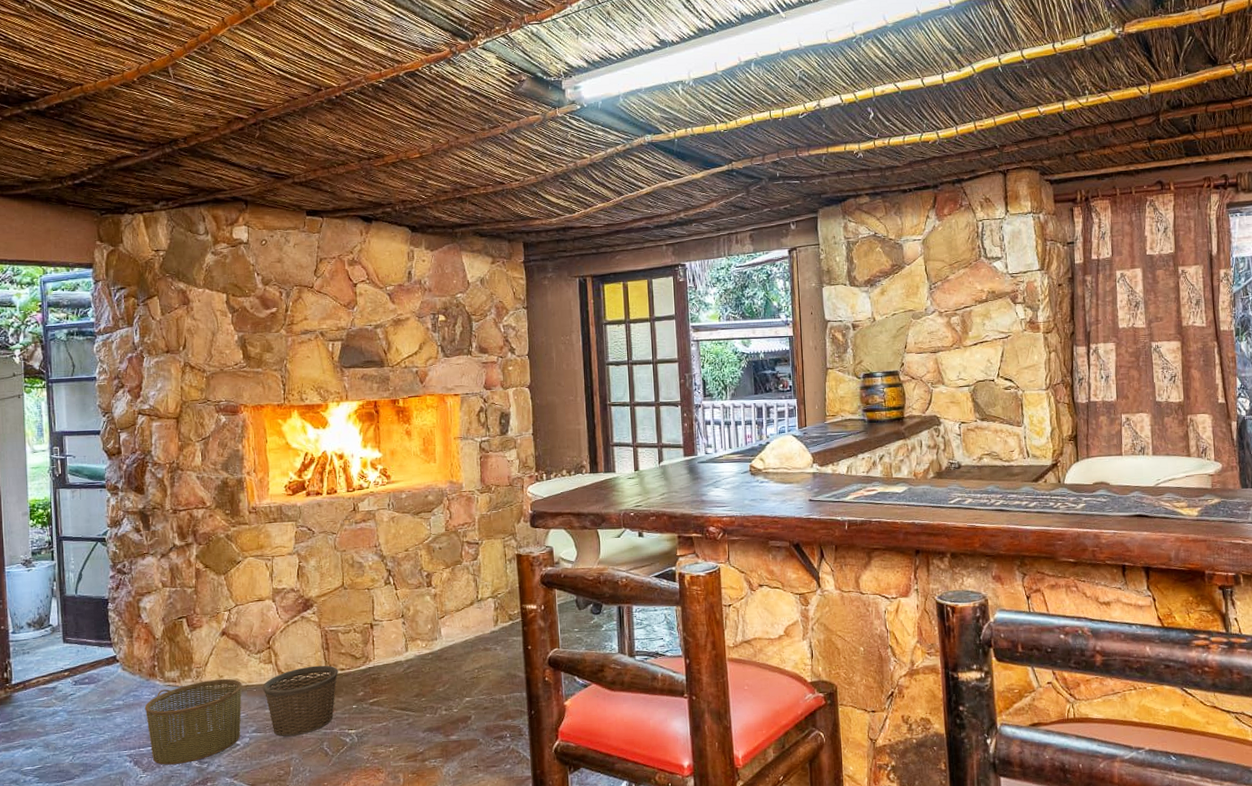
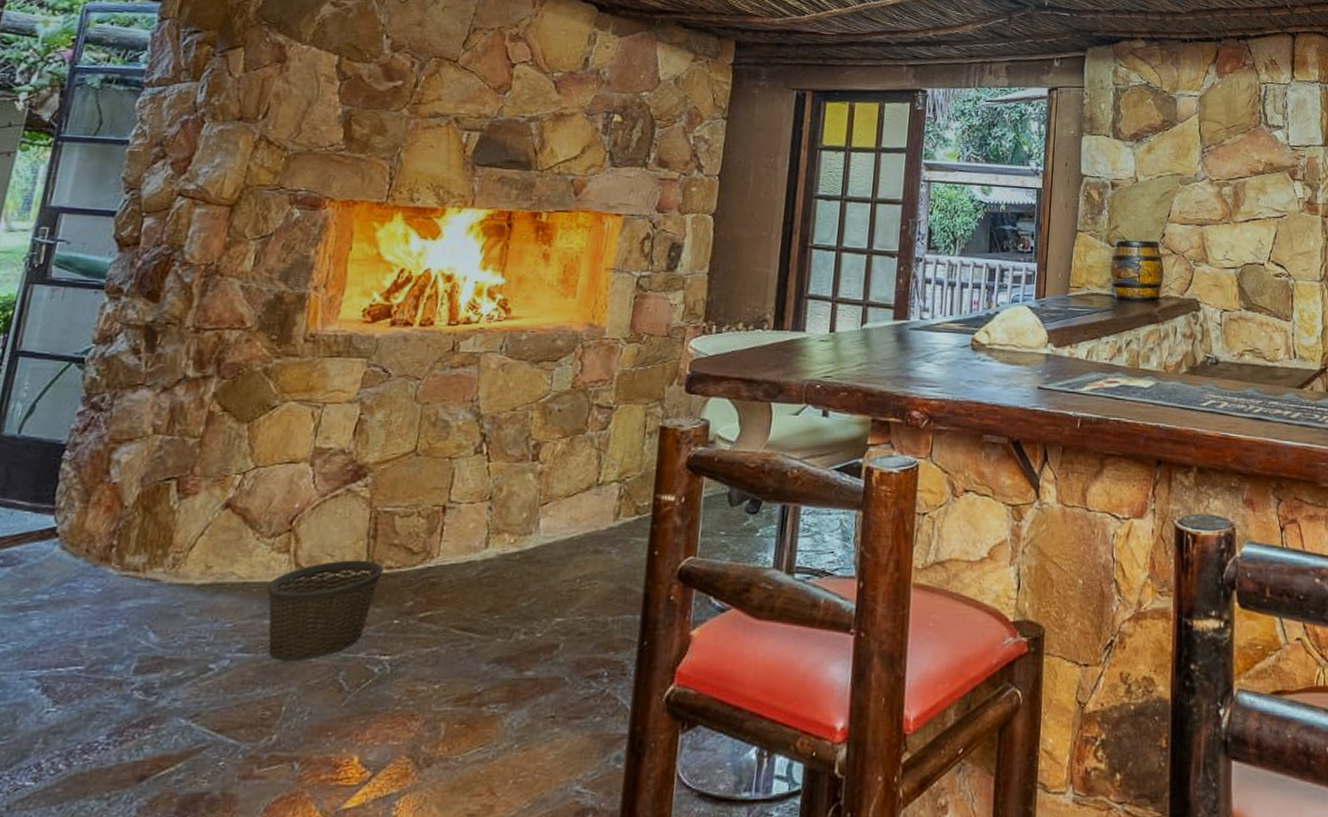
basket: present [144,678,243,765] -> none [73,570,239,695]

